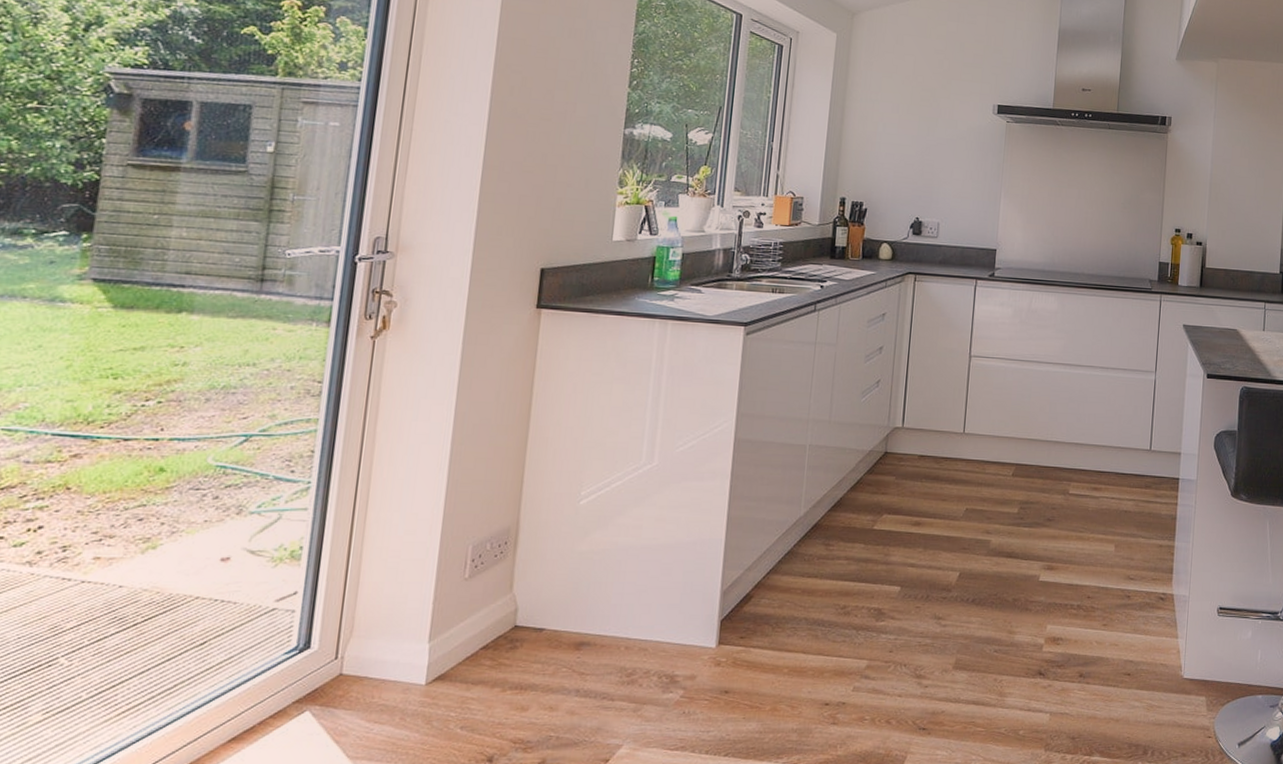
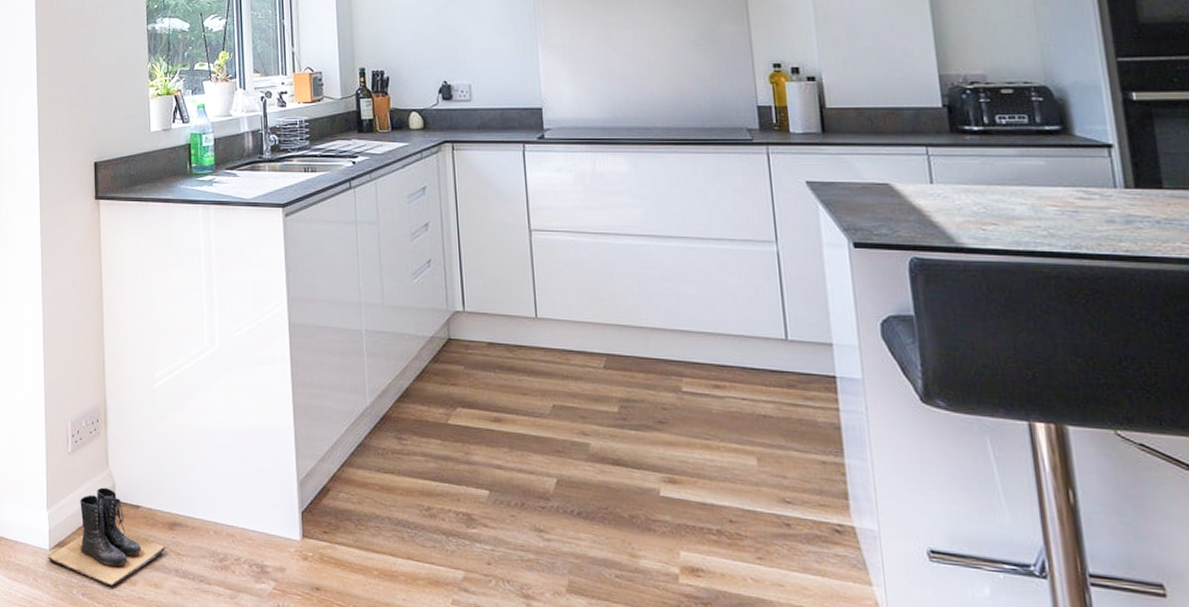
boots: none [422,613,569,716] -> present [48,487,166,587]

